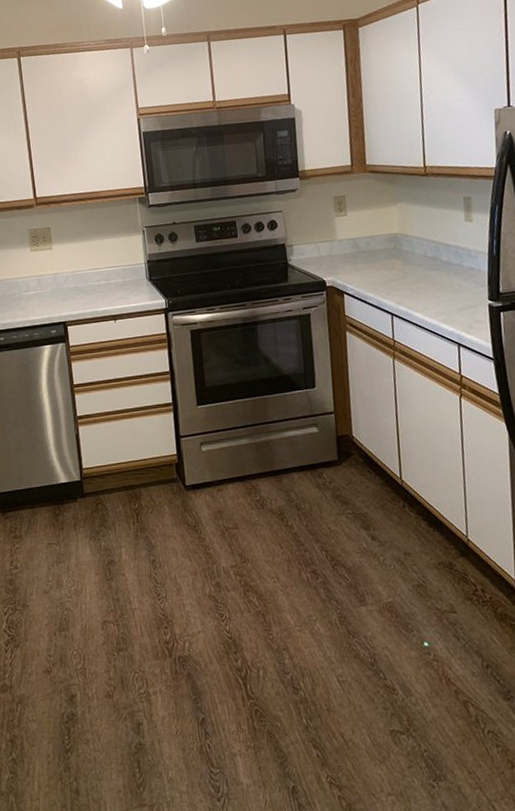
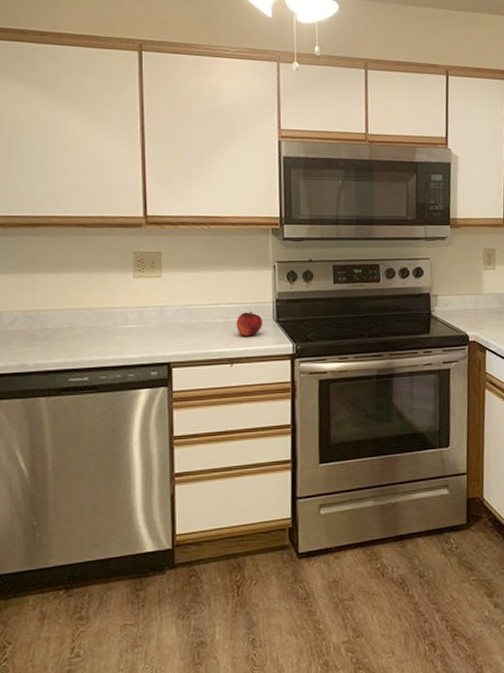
fruit: none [116,272,138,296] -> present [236,310,262,337]

